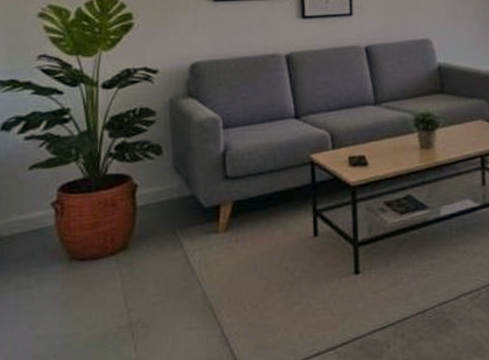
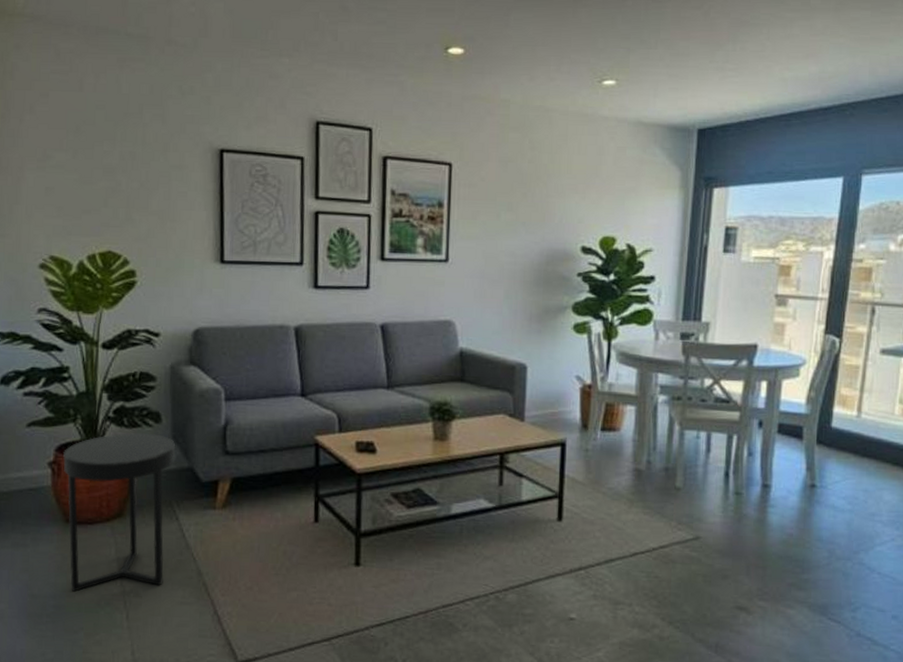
side table: none [66,166,177,329] -> present [63,433,176,592]

